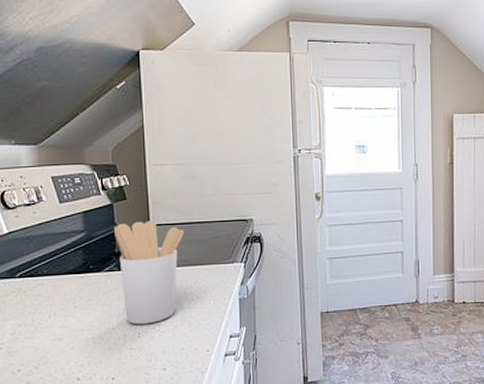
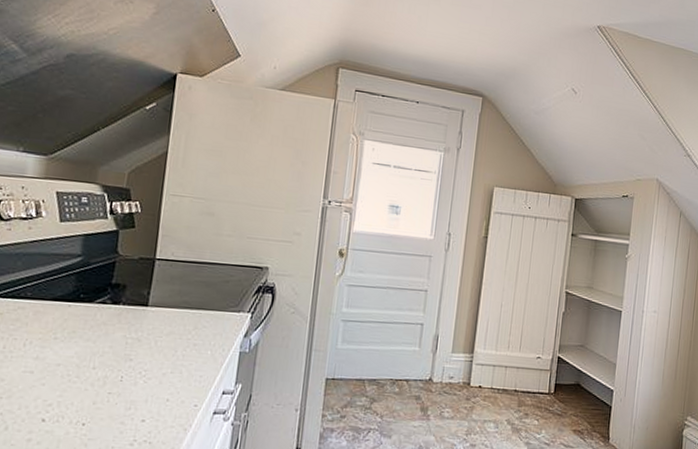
utensil holder: present [114,220,185,325] -> none [110,253,193,368]

